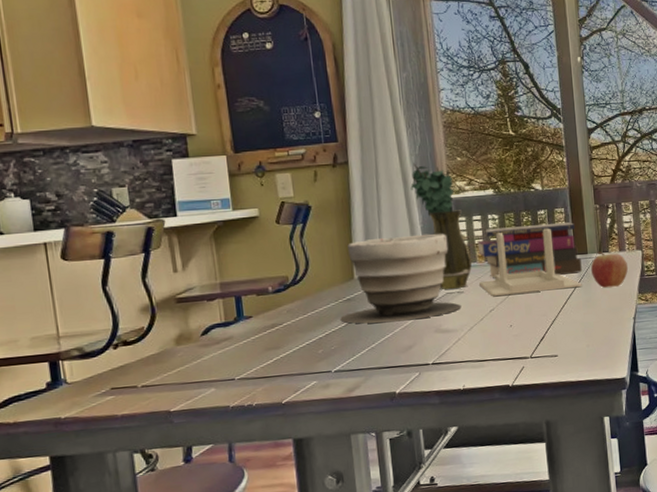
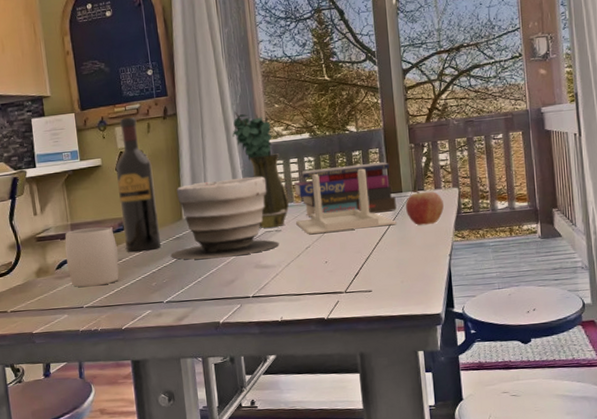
mug: none [212,286,279,357] -> present [64,227,119,288]
wine bottle: none [275,161,330,315] -> present [115,115,162,252]

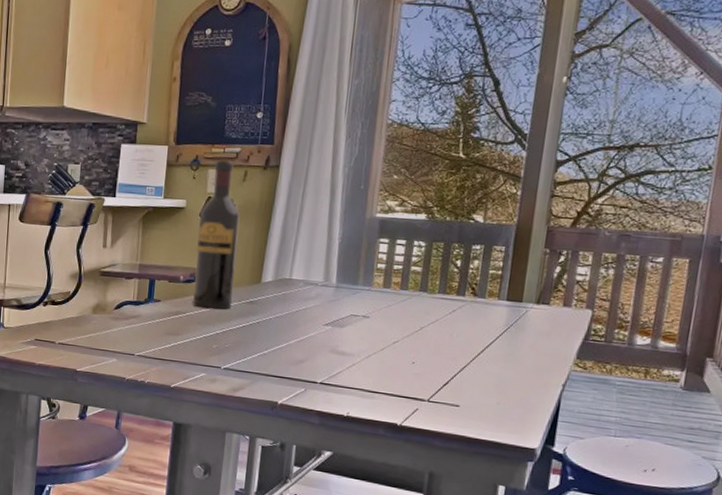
mug: present [64,227,119,288] -> none [126,271,184,336]
planter: present [171,176,279,260] -> none [239,246,365,336]
vase: present [232,111,289,228] -> none [337,175,386,312]
books: present [294,162,397,217] -> none [394,255,514,322]
napkin holder: present [296,168,397,234] -> none [388,262,507,338]
fruit: present [406,190,444,225] -> none [521,302,570,346]

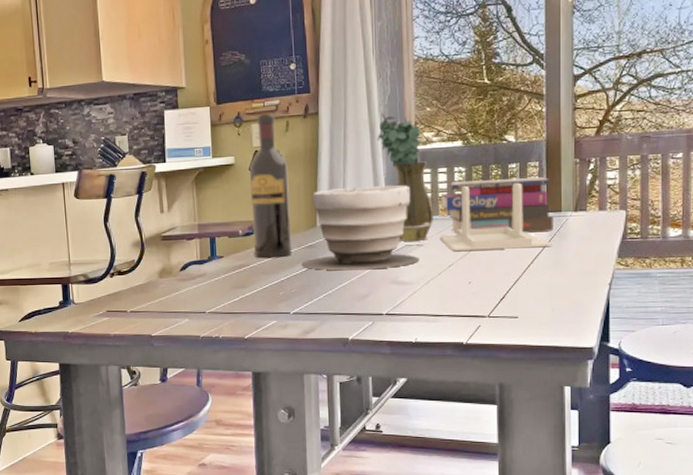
planter: none [239,246,365,336] -> present [301,185,420,271]
vase: none [337,175,386,312] -> present [377,113,433,241]
napkin holder: none [388,262,507,338] -> present [440,182,552,251]
books: none [394,255,514,322] -> present [441,177,553,233]

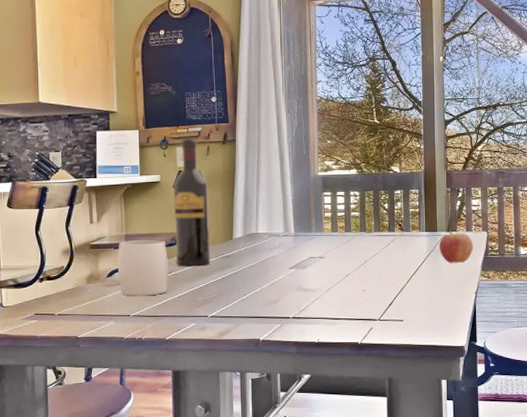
mug: none [190,229,246,292] -> present [117,240,168,297]
planter: present [301,185,420,271] -> none [219,205,322,279]
vase: present [377,113,433,241] -> none [286,143,333,254]
napkin holder: present [440,182,552,251] -> none [339,206,430,263]
books: present [441,177,553,233] -> none [339,203,431,249]
fruit: none [564,210,607,249] -> present [439,230,473,263]

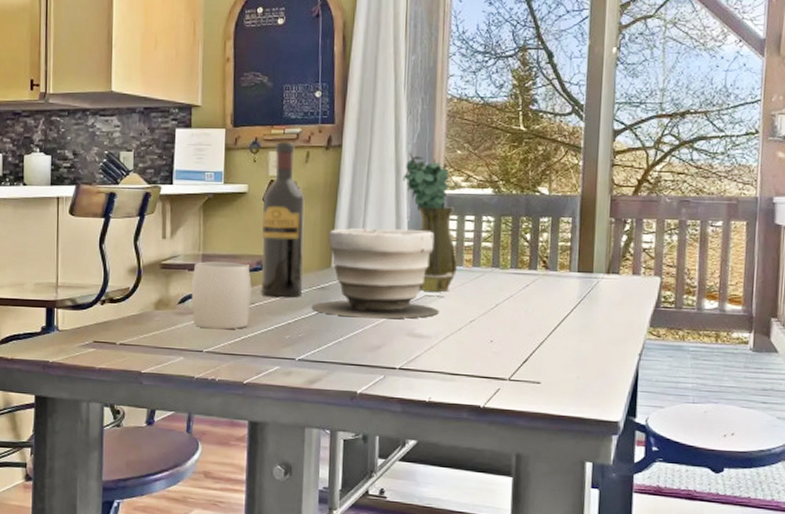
planter: none [219,205,322,279] -> present [311,228,439,319]
vase: none [286,143,333,254] -> present [403,152,457,292]
fruit: present [439,230,473,263] -> none [595,272,640,315]

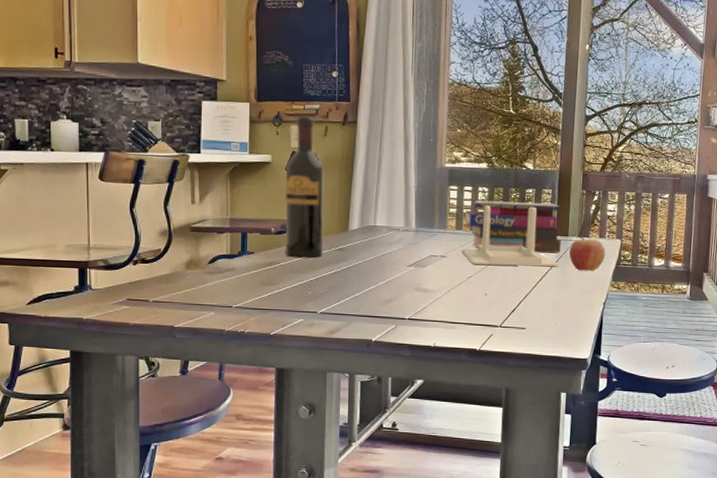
mug: present [191,261,251,330] -> none [220,225,276,287]
planter: present [311,228,439,319] -> none [331,196,442,276]
vase: present [403,152,457,292] -> none [411,129,457,252]
napkin holder: none [463,237,581,310] -> present [462,205,559,267]
books: none [466,231,584,294] -> present [465,200,561,253]
fruit: none [595,272,640,315] -> present [569,236,605,271]

